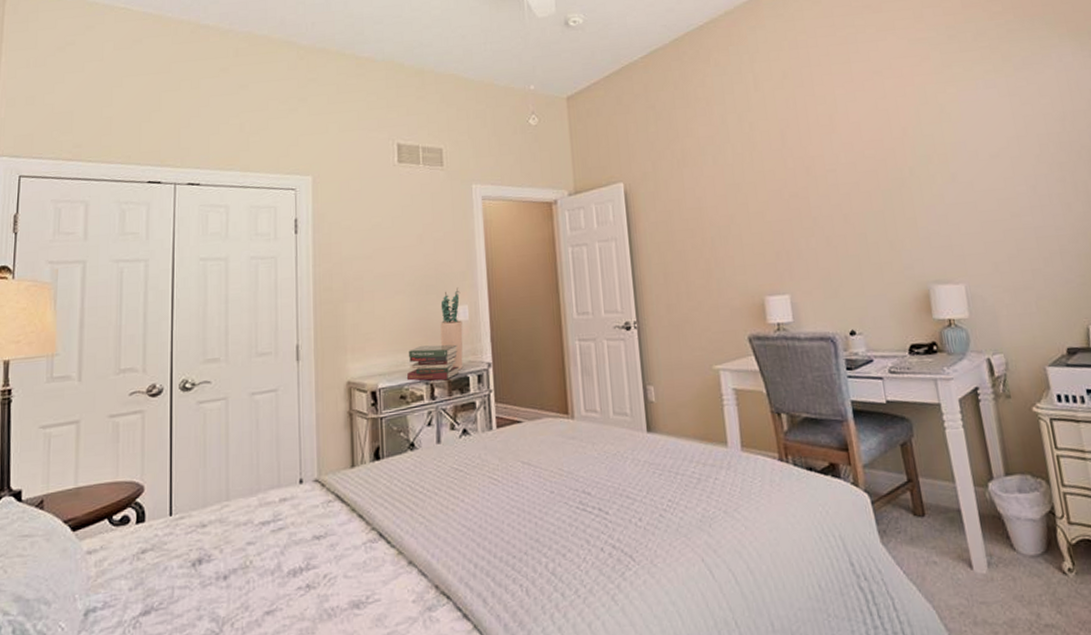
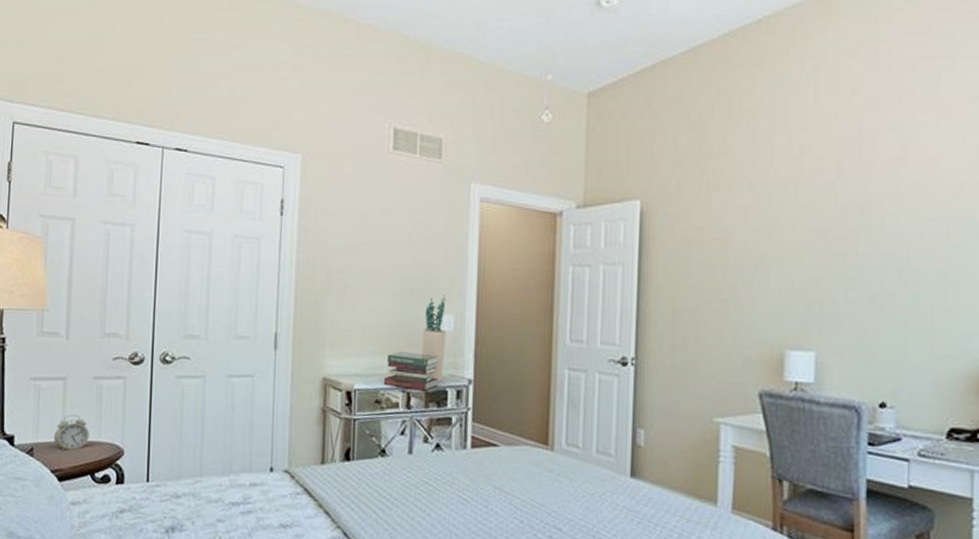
alarm clock: none [66,457,105,499] -> present [53,414,89,452]

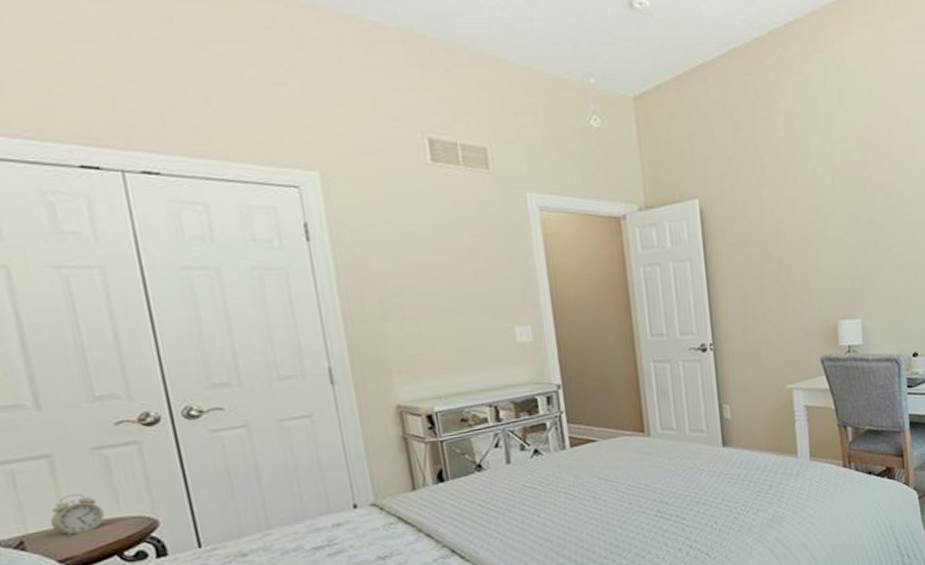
books: present [384,350,439,391] -> none [466,366,527,404]
vase: present [421,294,447,383] -> none [499,306,530,393]

